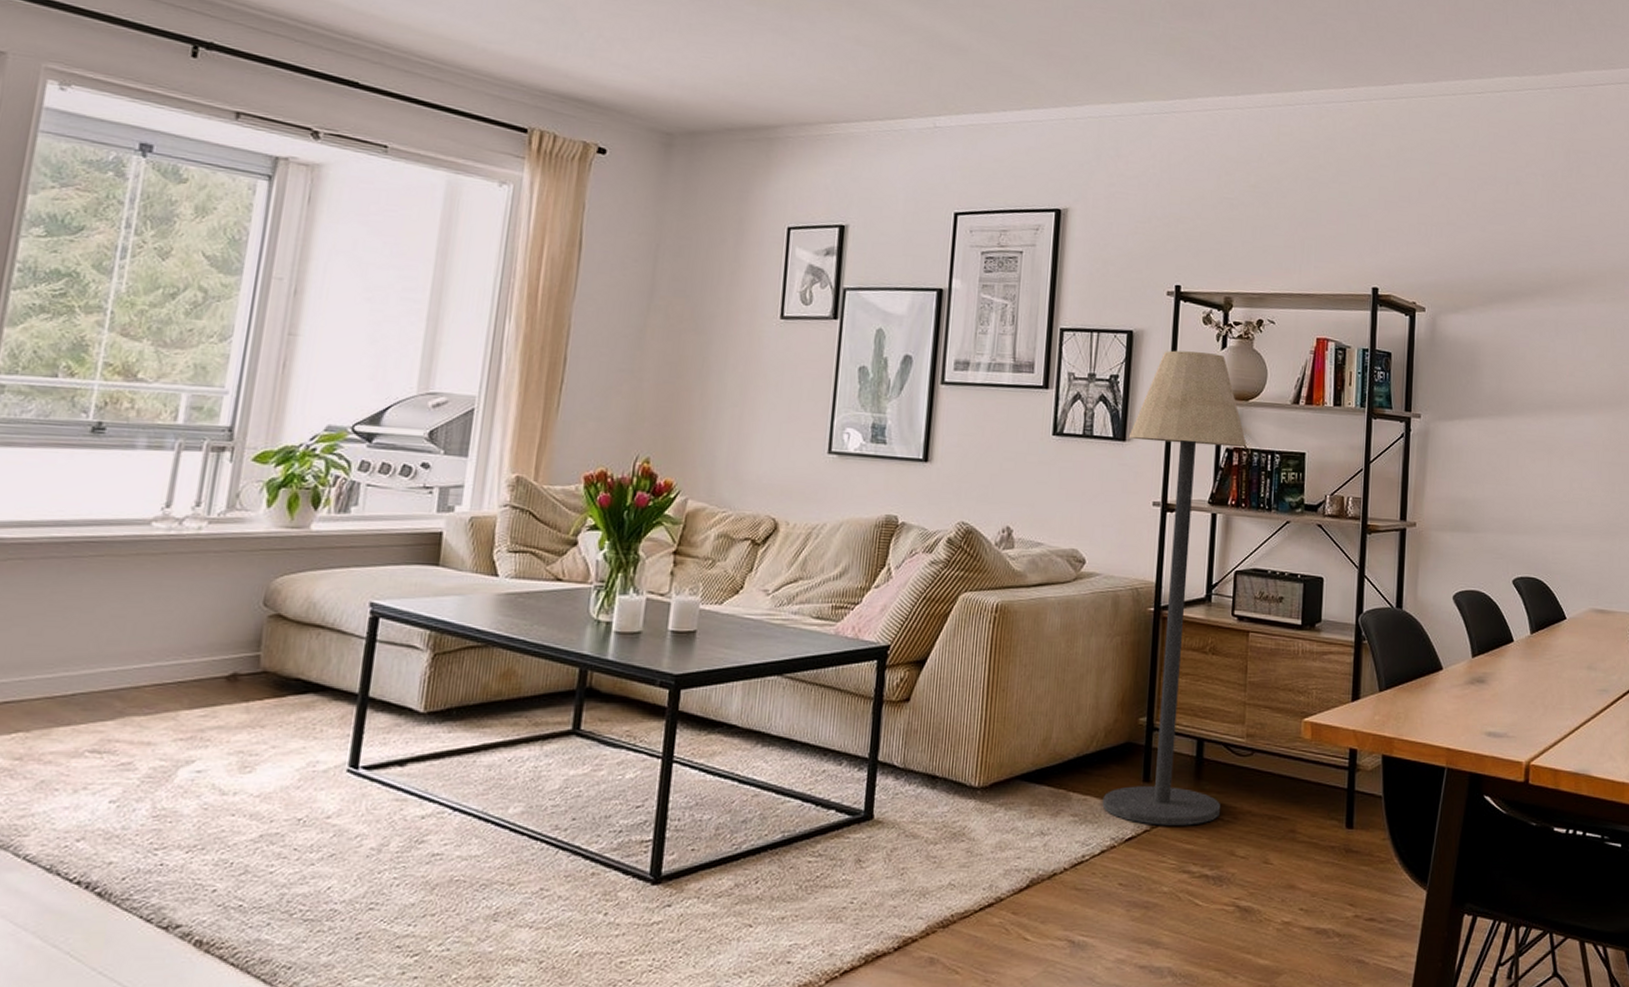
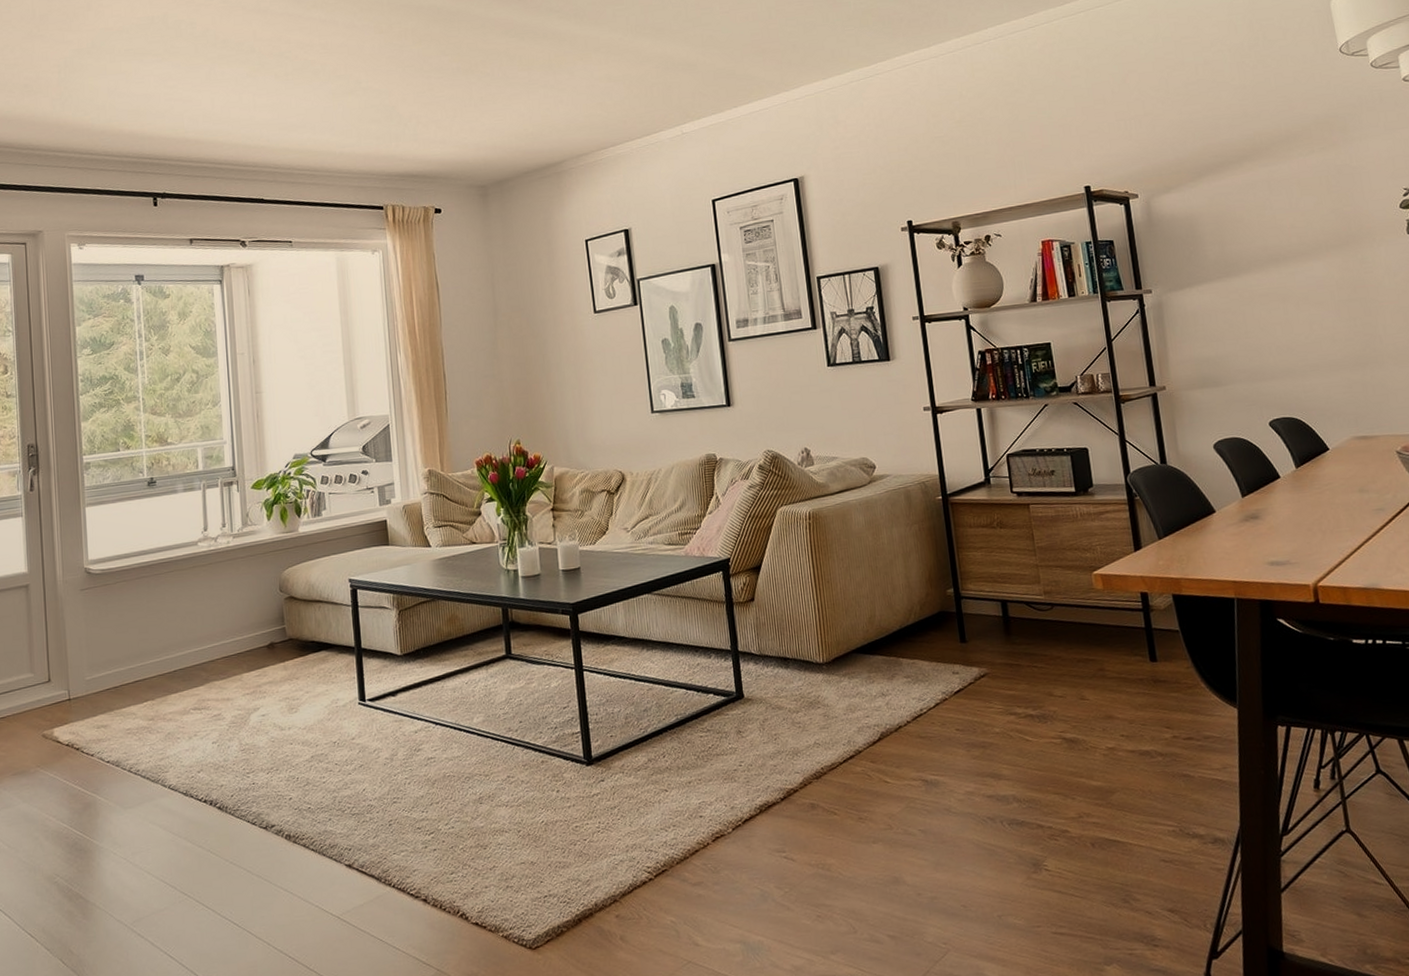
floor lamp: present [1102,350,1247,826] -> none [891,272,1033,678]

